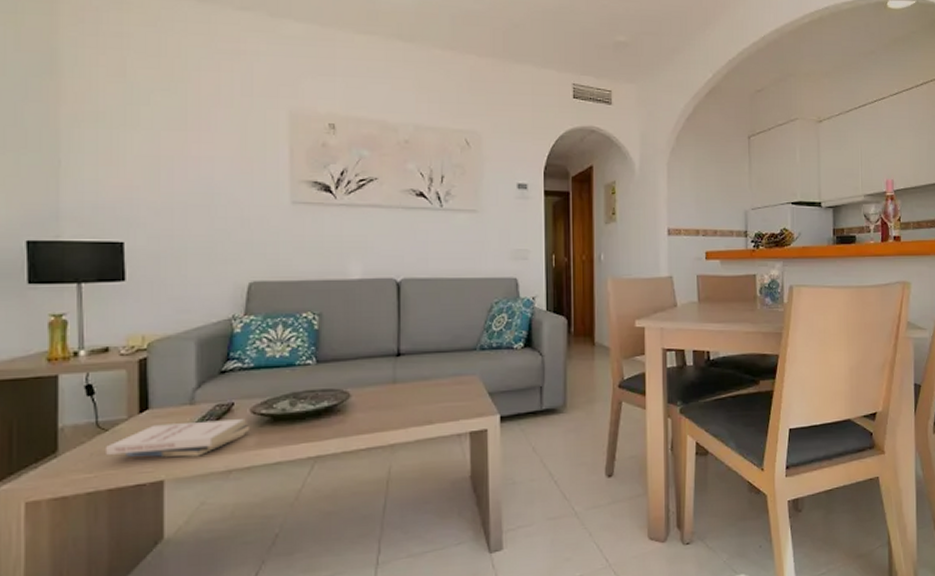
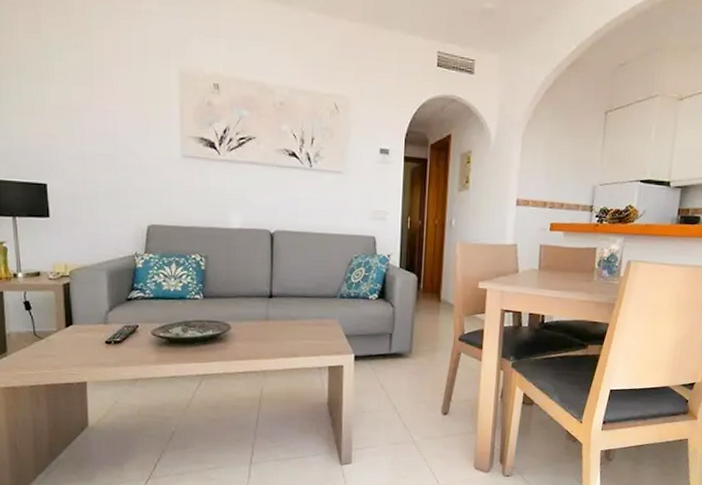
books: present [104,419,251,457] -> none [41,337,152,366]

